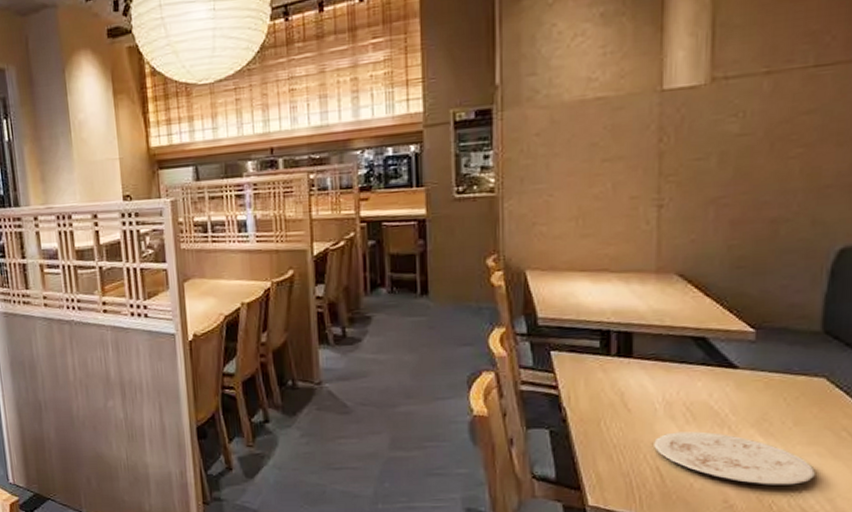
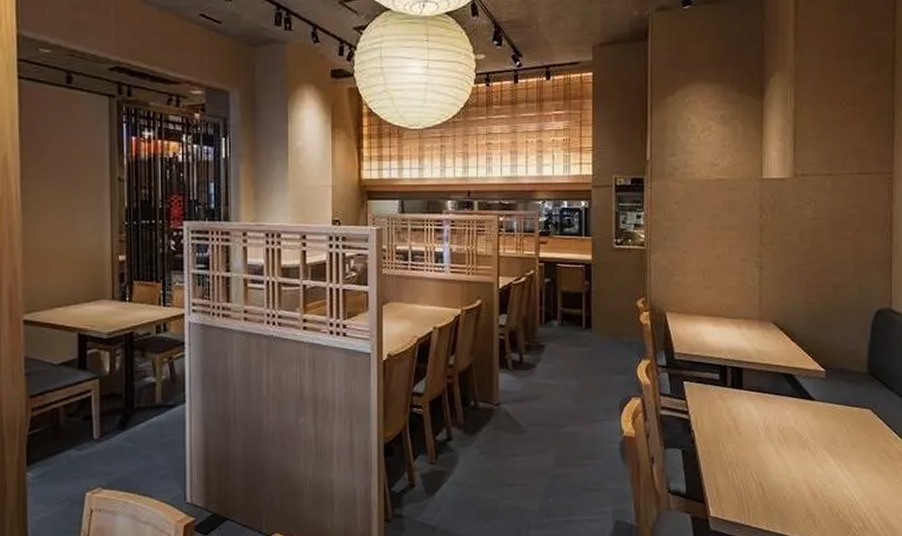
plate: present [654,431,815,485] -> none [757,452,866,497]

